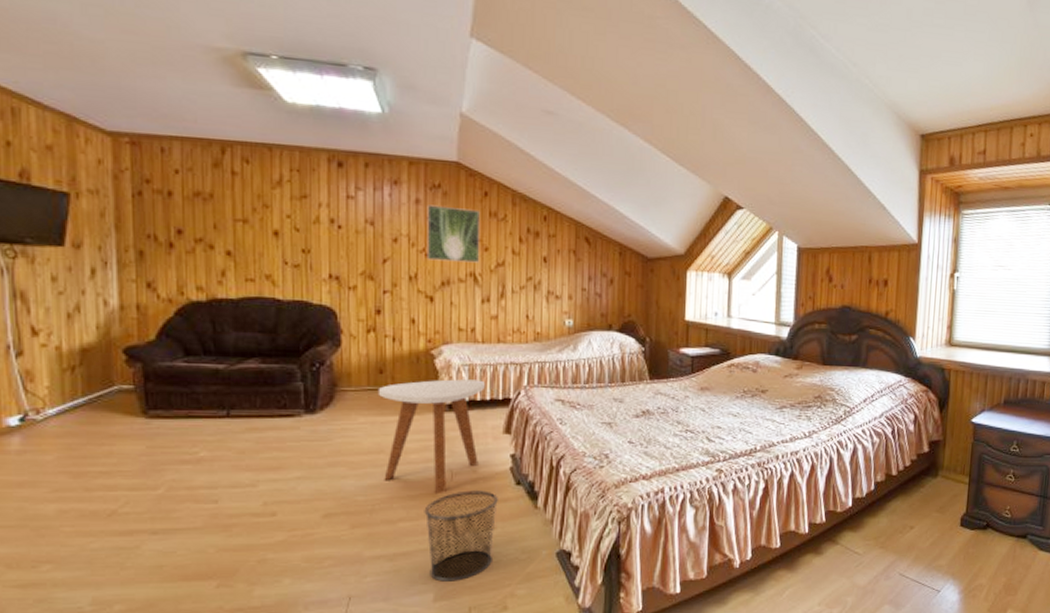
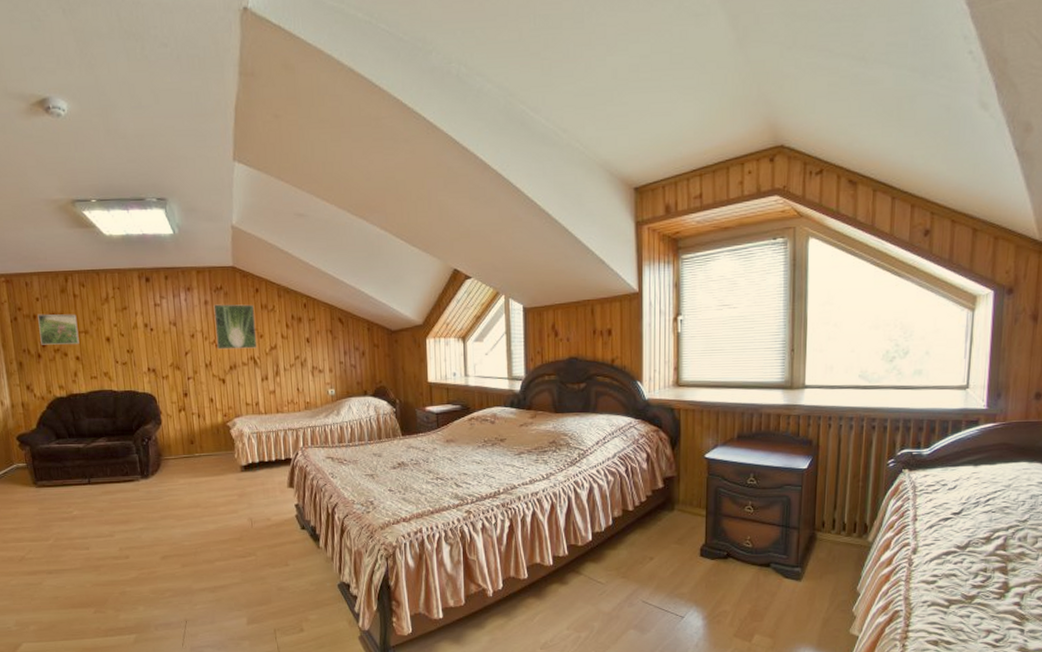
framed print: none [175,190,234,235] -> present [37,314,80,345]
side table: present [378,379,486,495] -> none [191,444,271,539]
waste bin: present [424,489,498,582] -> none [233,534,289,609]

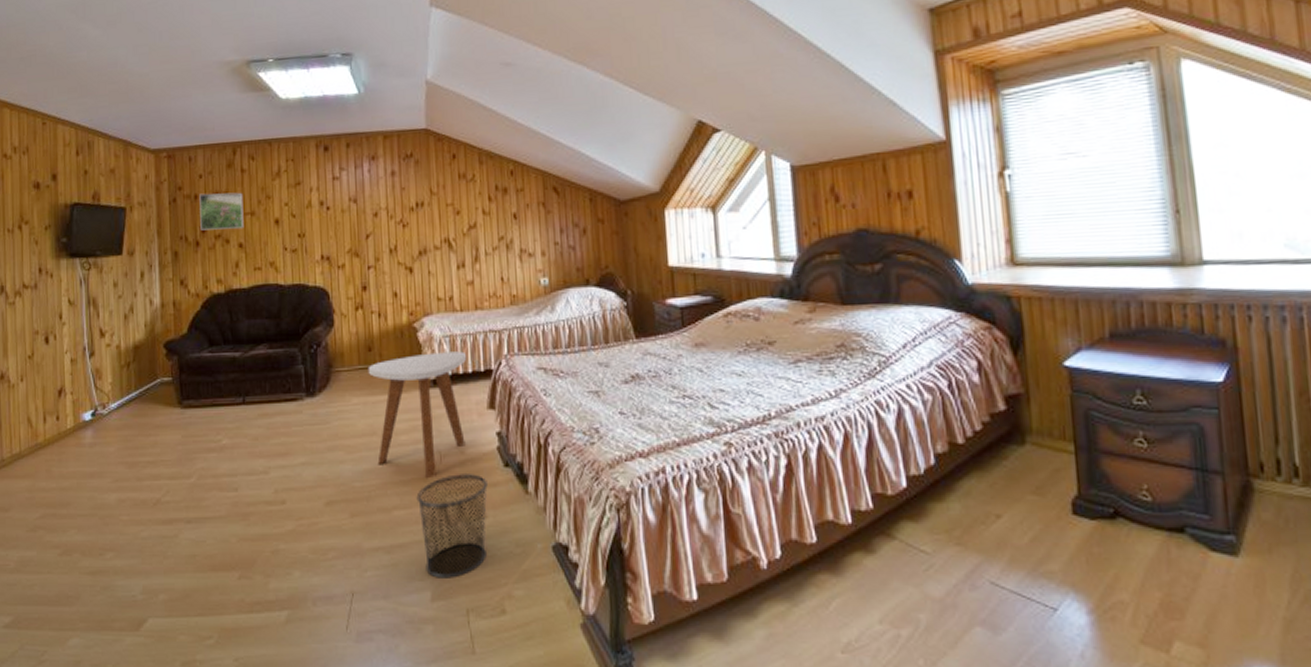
side table: none [191,444,271,539] -> present [367,351,467,479]
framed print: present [213,304,258,350] -> none [402,174,453,231]
waste bin: none [233,534,289,609] -> present [416,472,488,578]

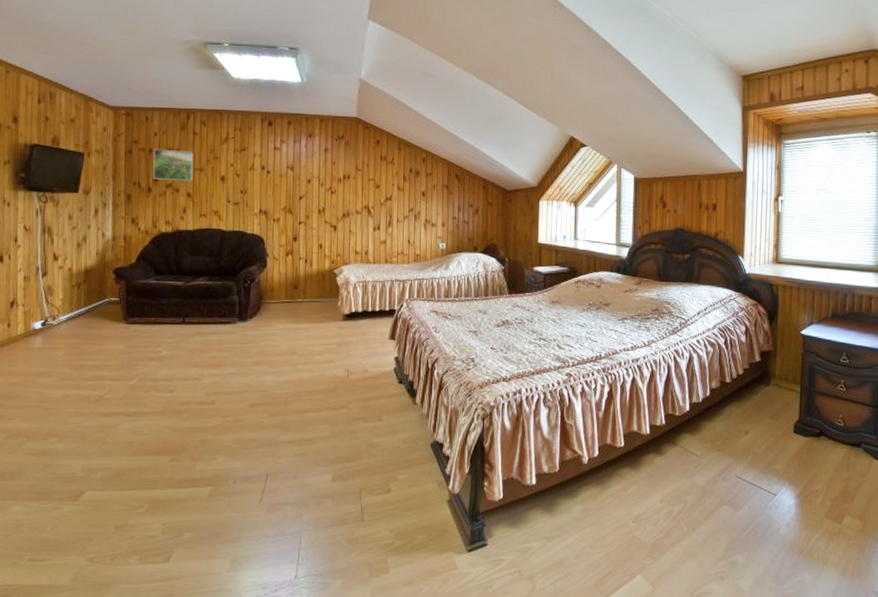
side table: present [367,351,467,479] -> none [293,293,376,390]
waste bin: present [416,472,488,578] -> none [326,386,384,465]

